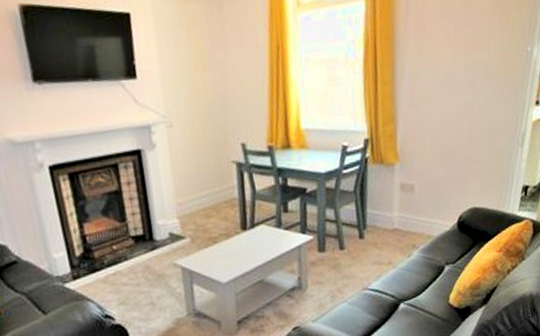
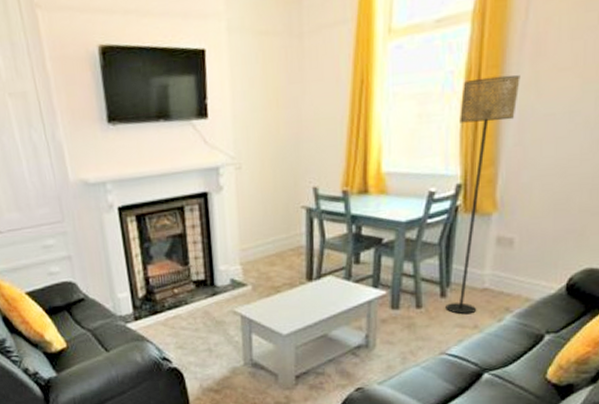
floor lamp: none [362,46,408,253] -> present [445,75,520,315]

